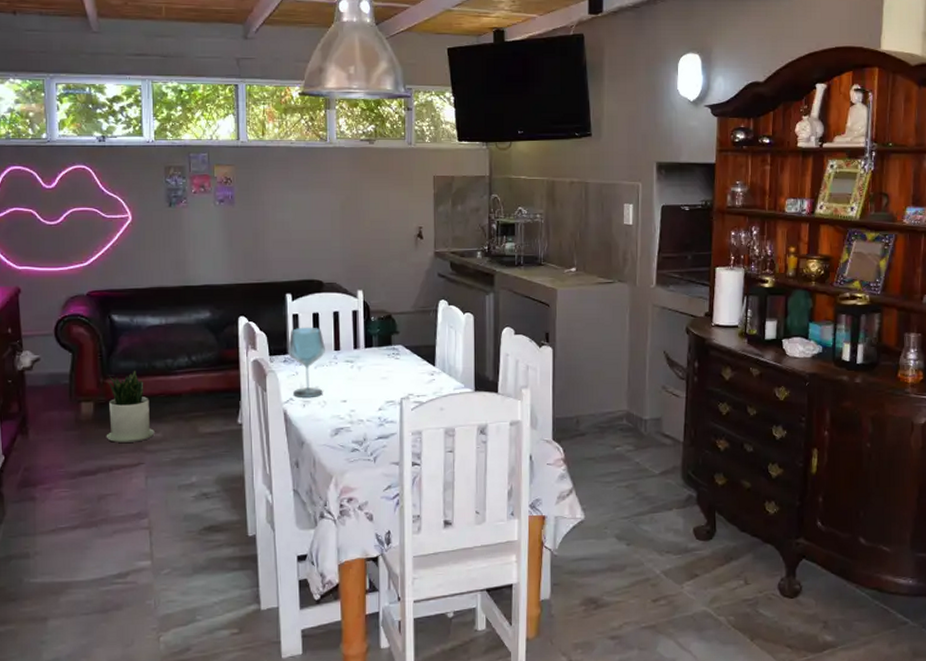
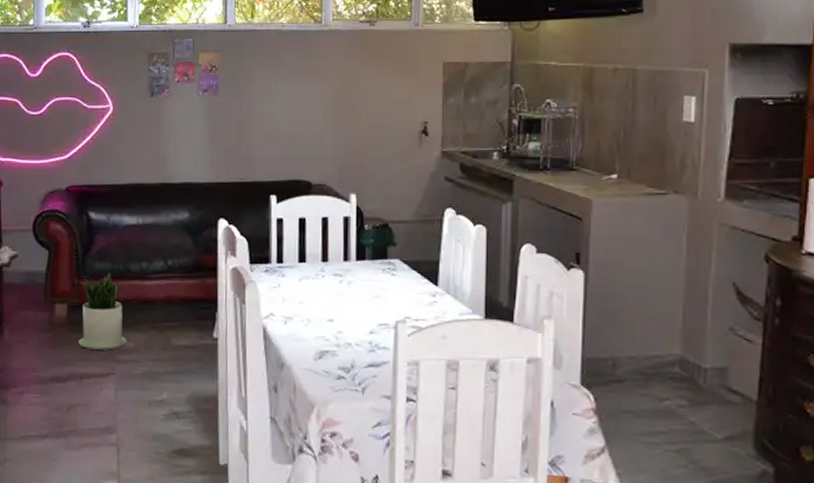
wine glass: present [288,327,325,399] -> none [270,233,311,315]

